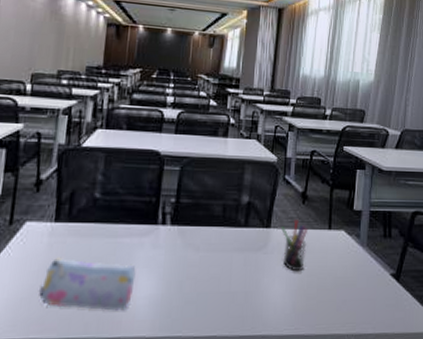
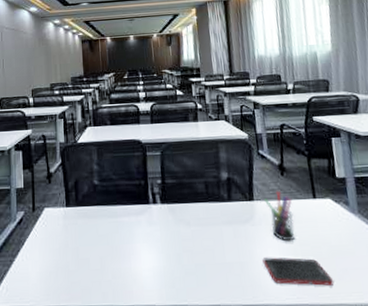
pencil case: present [38,257,136,311] -> none [62,236,139,282]
cell phone: none [268,287,332,317] -> present [262,257,335,286]

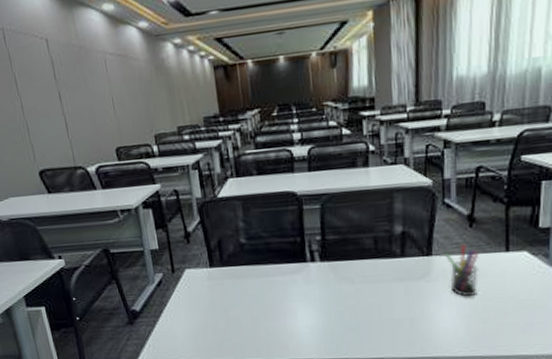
cell phone: present [262,257,335,286] -> none [436,312,516,339]

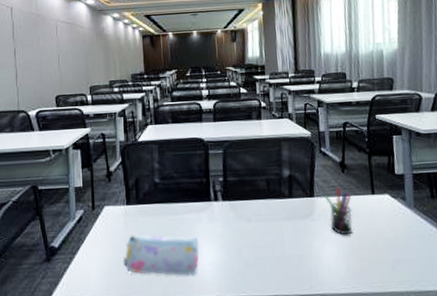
pencil case: none [210,296,295,339] -> present [122,233,199,277]

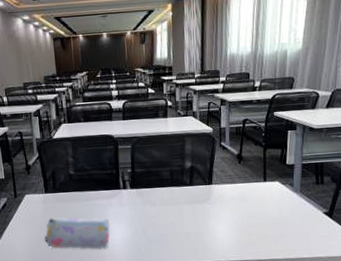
pen holder: present [325,187,353,235] -> none [222,176,246,216]

